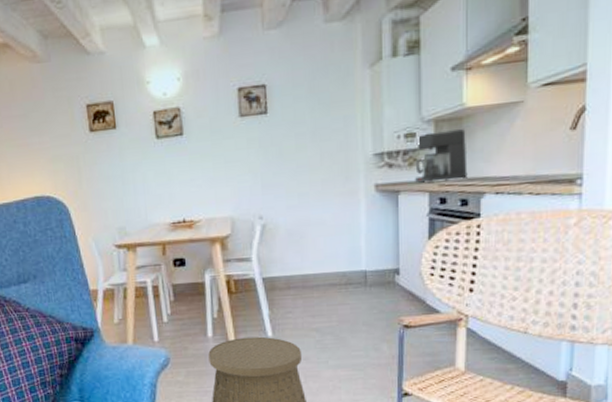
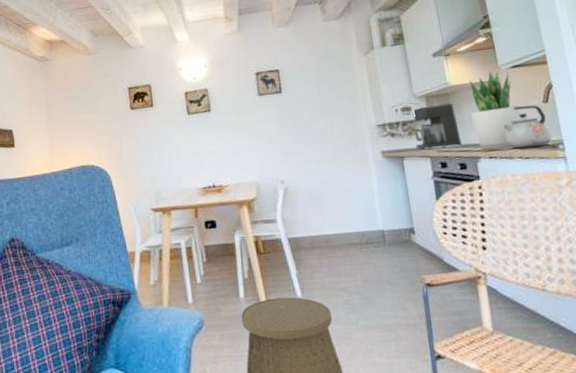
planter: none [484,90,541,184] -> present [469,71,521,150]
kettle: none [518,132,572,184] -> present [503,105,553,149]

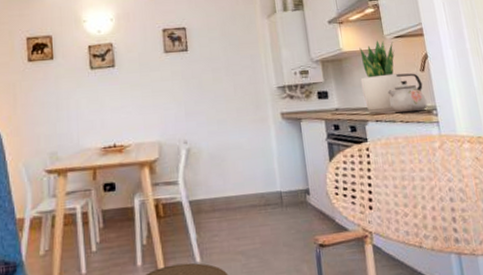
coffee maker: present [413,103,462,150] -> none [310,69,353,112]

